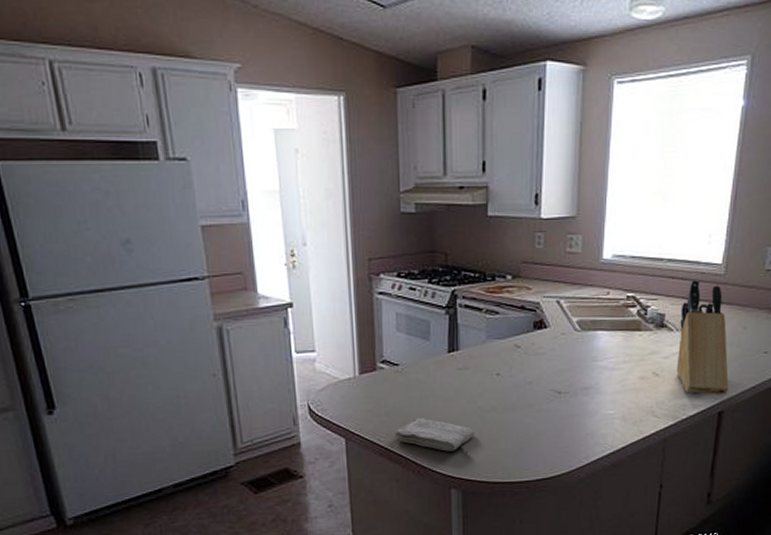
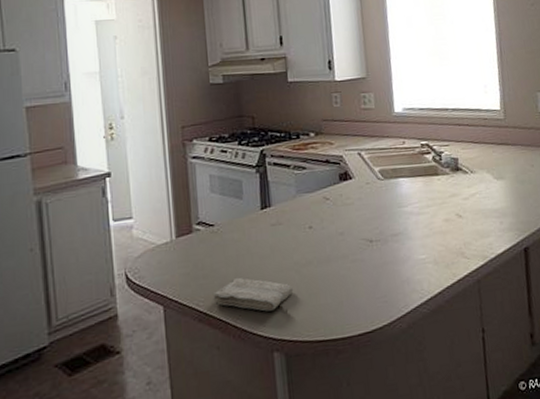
knife block: present [676,279,729,395] -> none [471,124,529,232]

